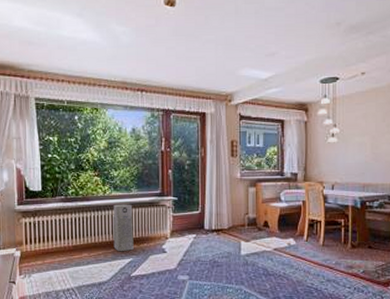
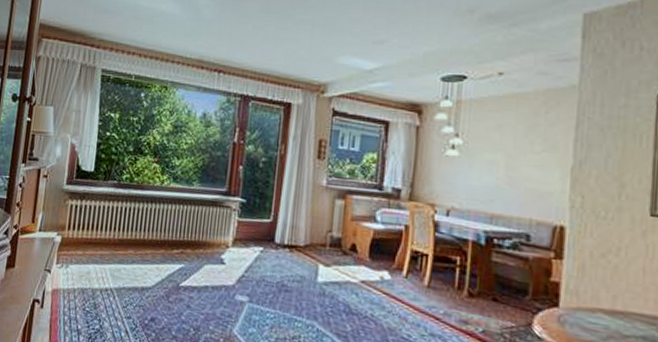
air purifier: present [113,204,134,252] -> none [164,198,192,255]

